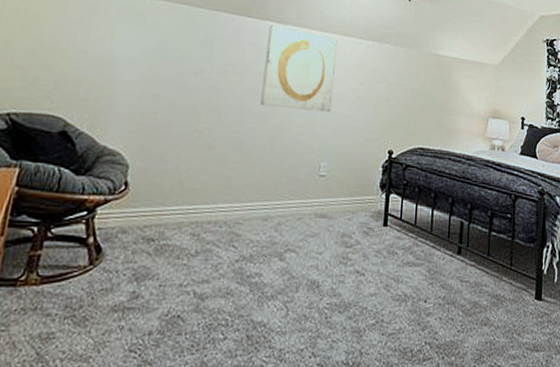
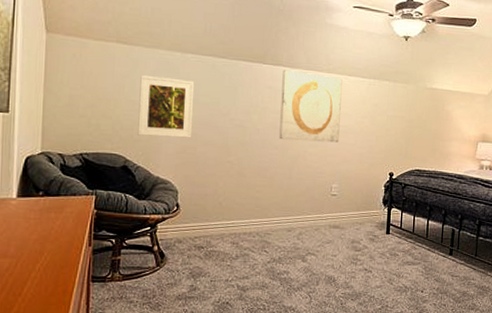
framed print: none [85,21,164,100] -> present [138,74,195,138]

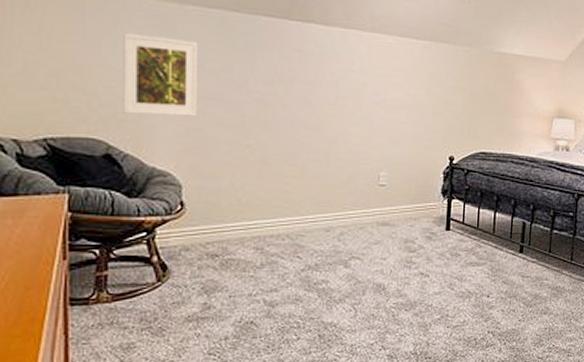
wall art: present [279,70,343,143] -> none [312,28,391,121]

